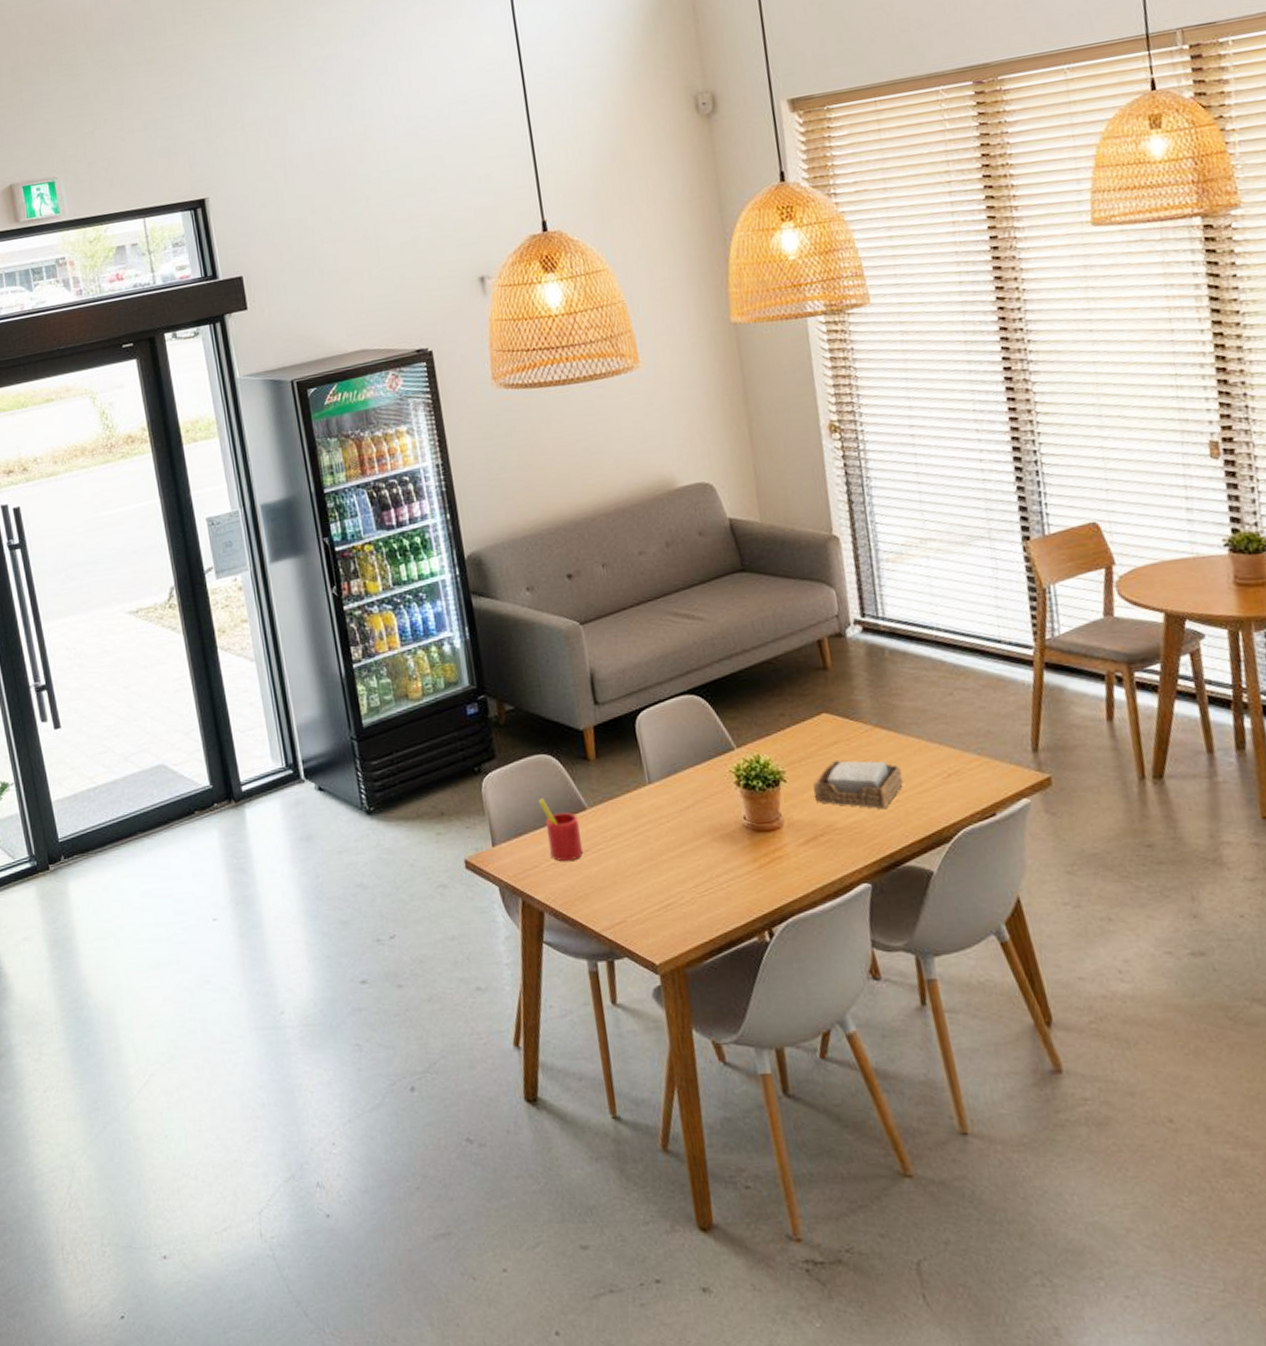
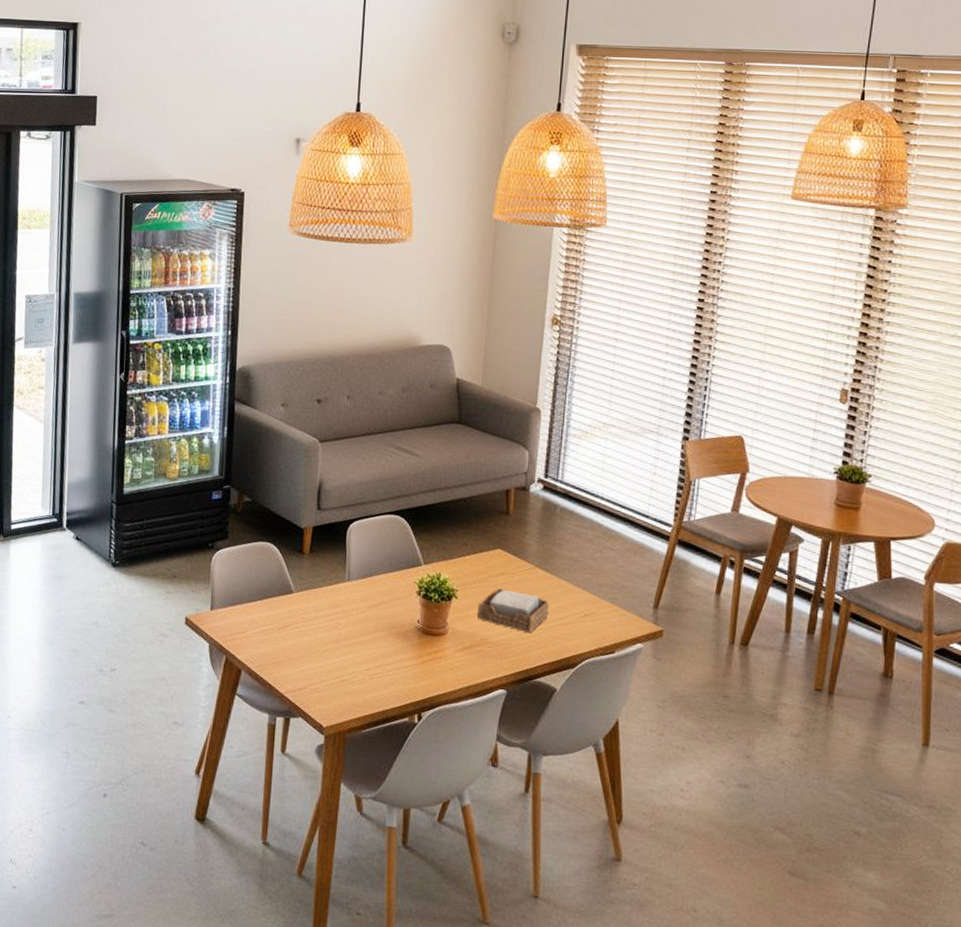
straw: present [538,798,584,862] -> none [255,578,286,633]

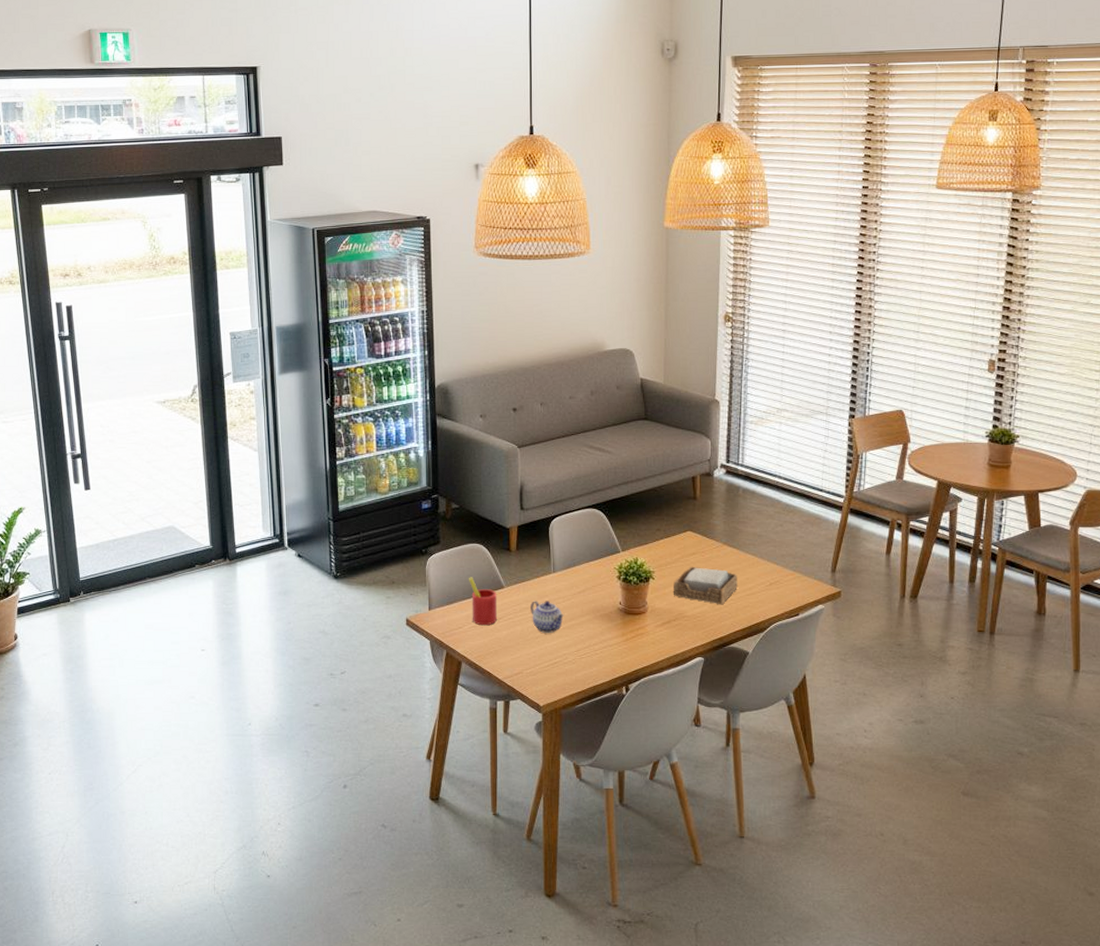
straw: none [255,578,286,633] -> present [468,577,498,626]
teapot: none [320,610,356,647] -> present [531,601,564,633]

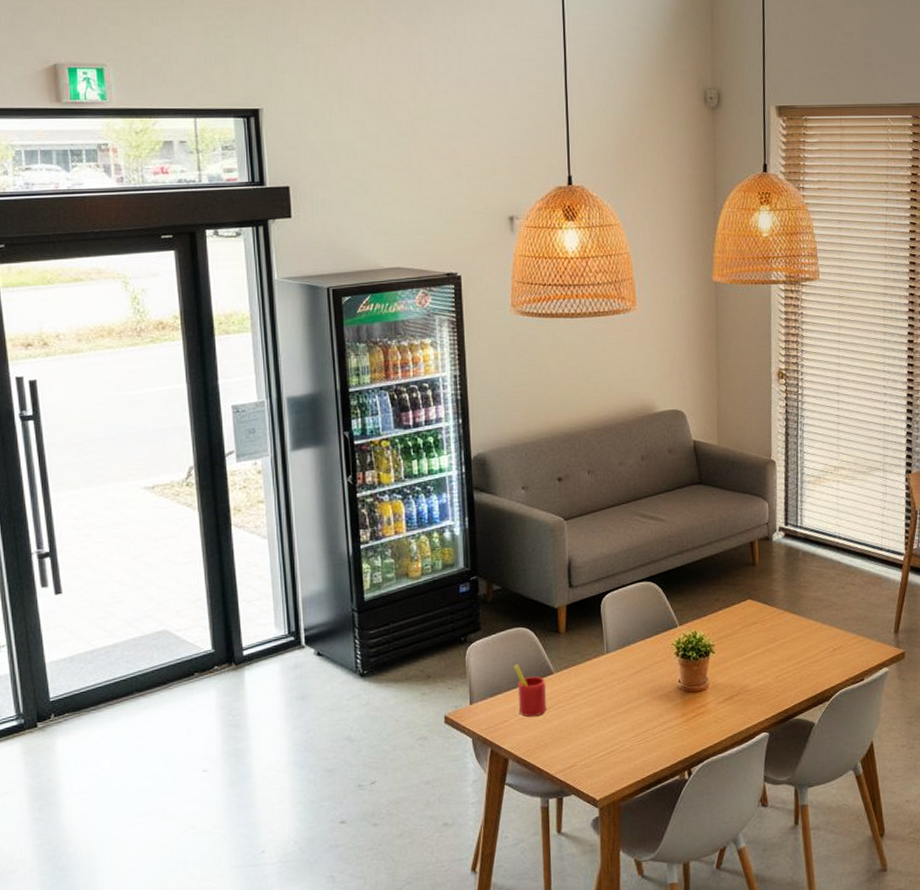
teapot: present [531,601,564,633] -> none [583,684,619,720]
napkin holder: present [673,566,737,604] -> none [734,636,801,675]

